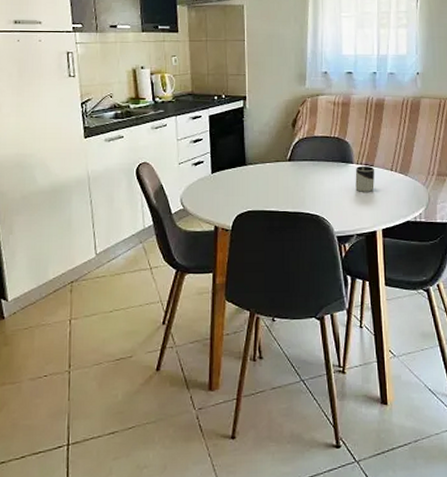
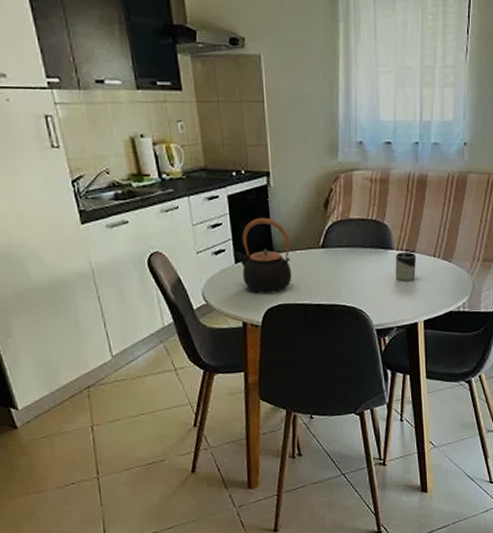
teapot: none [210,134,261,200] -> present [233,217,292,293]

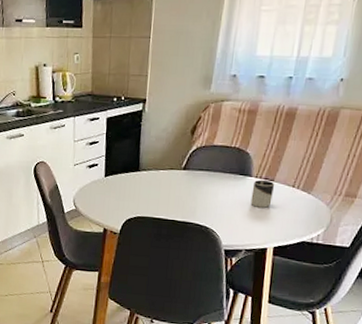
teapot: present [233,217,292,293] -> none [104,138,156,206]

